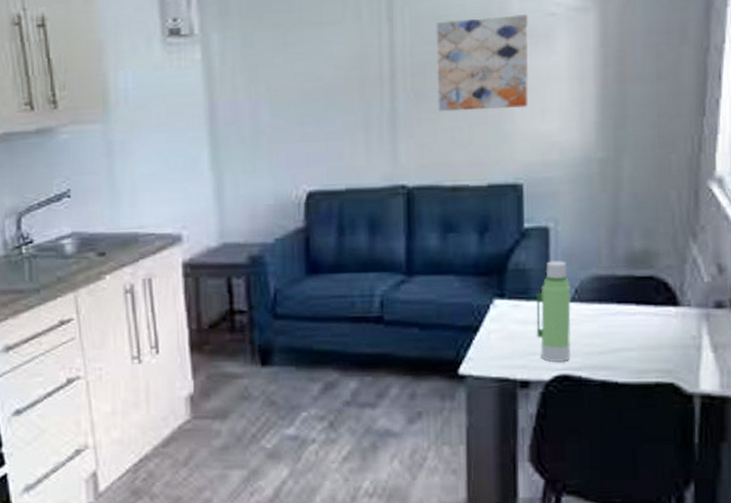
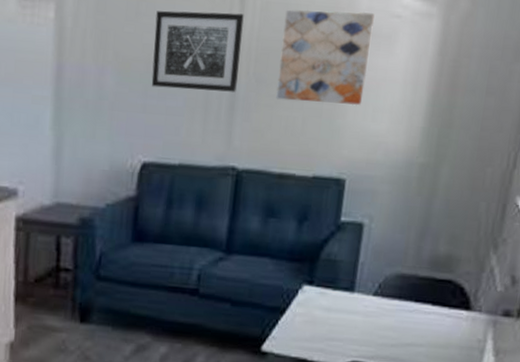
wall art: none [304,31,396,115] -> present [151,10,244,92]
water bottle: present [535,261,572,363] -> none [337,255,376,351]

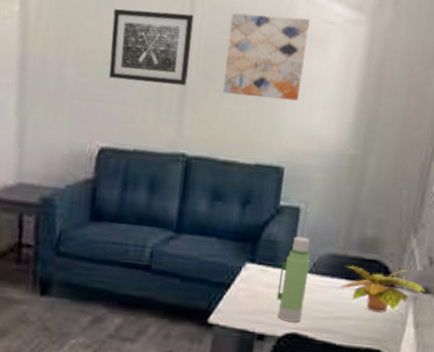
water bottle: none [337,255,376,351] -> present [276,236,311,323]
plant: none [405,286,506,340] -> present [336,265,425,314]

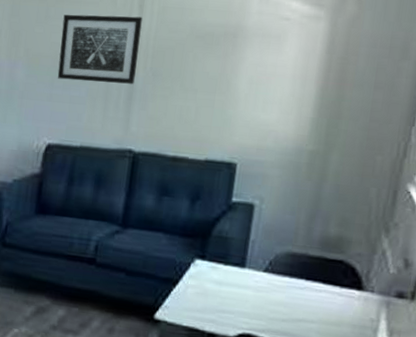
wall art: present [222,13,310,102] -> none [171,13,265,98]
water bottle: present [276,236,311,323] -> none [228,233,266,324]
plant: present [336,265,425,314] -> none [296,265,400,318]

